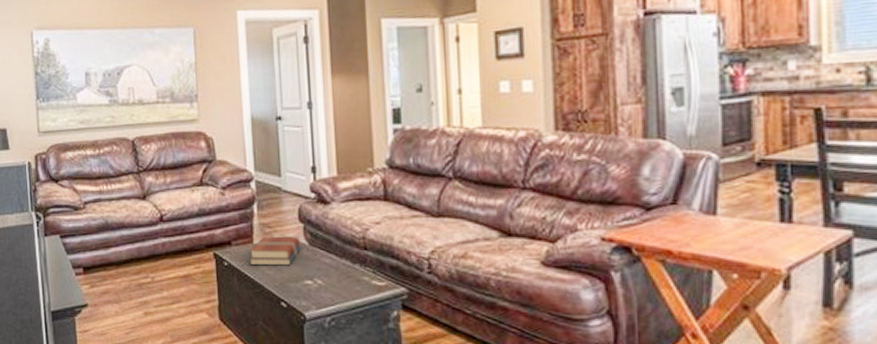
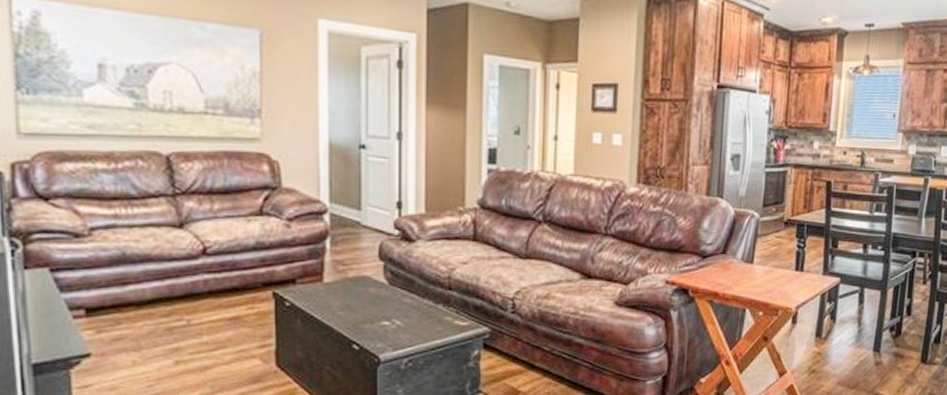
books: present [249,236,302,266] -> none [317,274,380,306]

